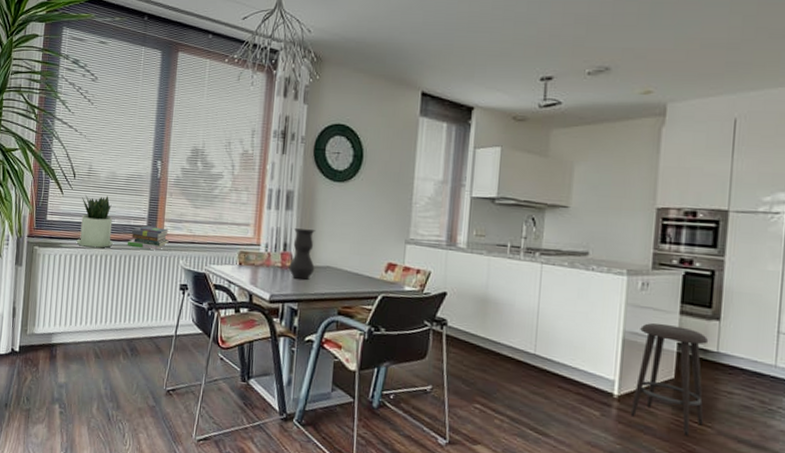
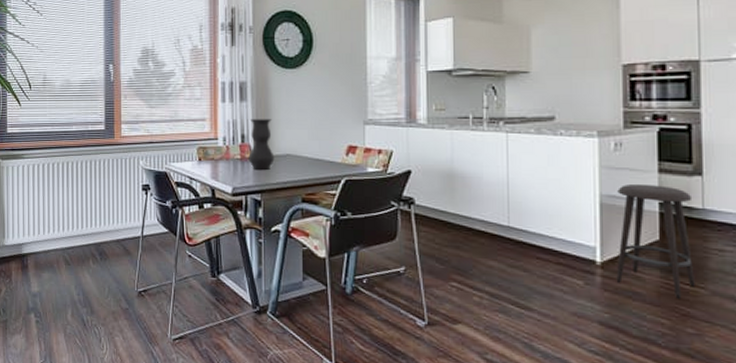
planter: present [76,194,113,248] -> none [37,104,73,157]
books: present [127,225,169,250] -> none [86,129,127,153]

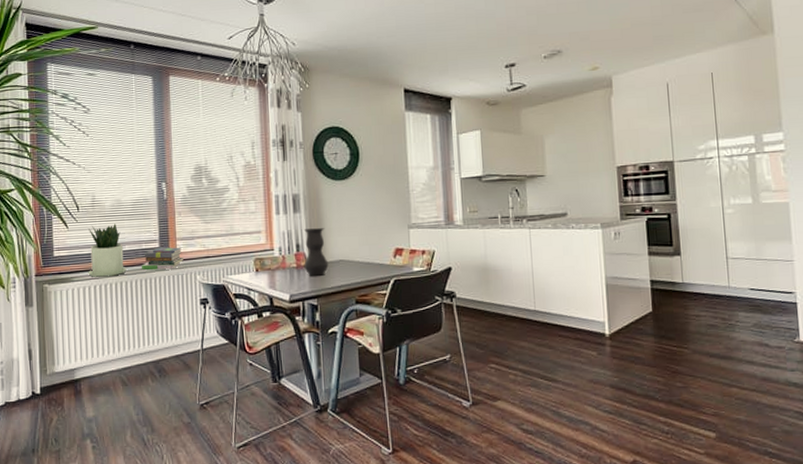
planter: none [37,104,73,157] -> present [88,224,127,278]
books: none [86,129,127,153] -> present [141,247,183,270]
stool: present [616,183,695,299] -> none [619,265,680,359]

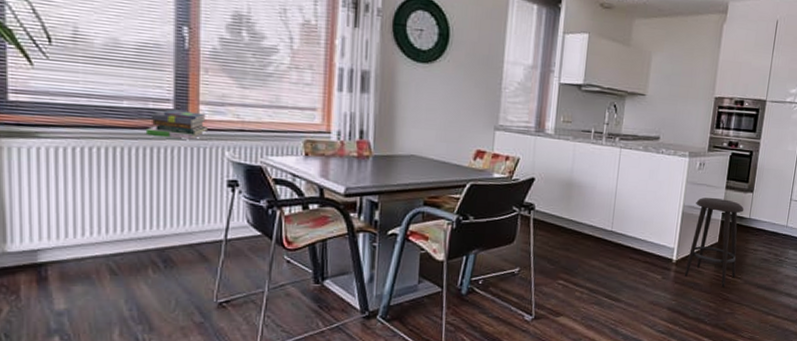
planter: present [88,224,127,278] -> none [63,66,124,139]
vase: present [303,228,329,277] -> none [366,113,397,171]
stool: none [619,265,680,359] -> present [684,197,744,287]

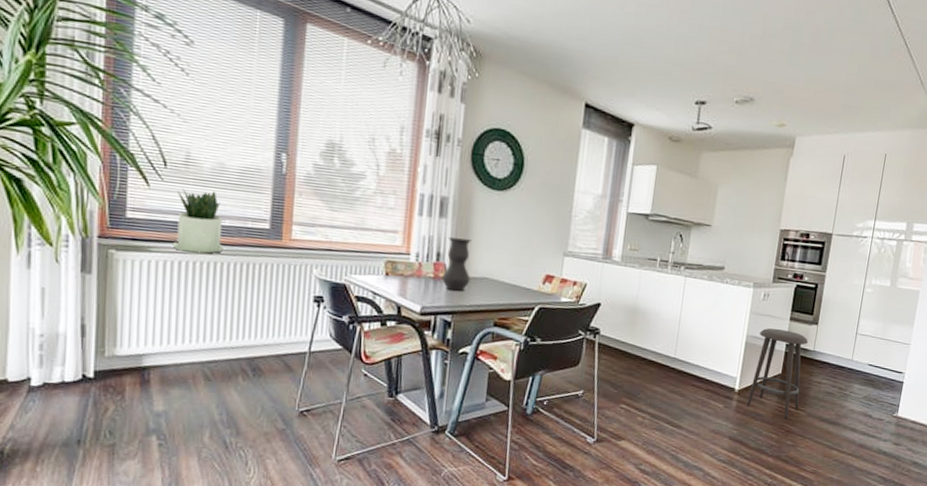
planter: none [63,66,124,139] -> present [172,187,224,254]
books: present [145,109,208,140] -> none [243,228,299,257]
vase: none [366,113,397,171] -> present [442,237,471,292]

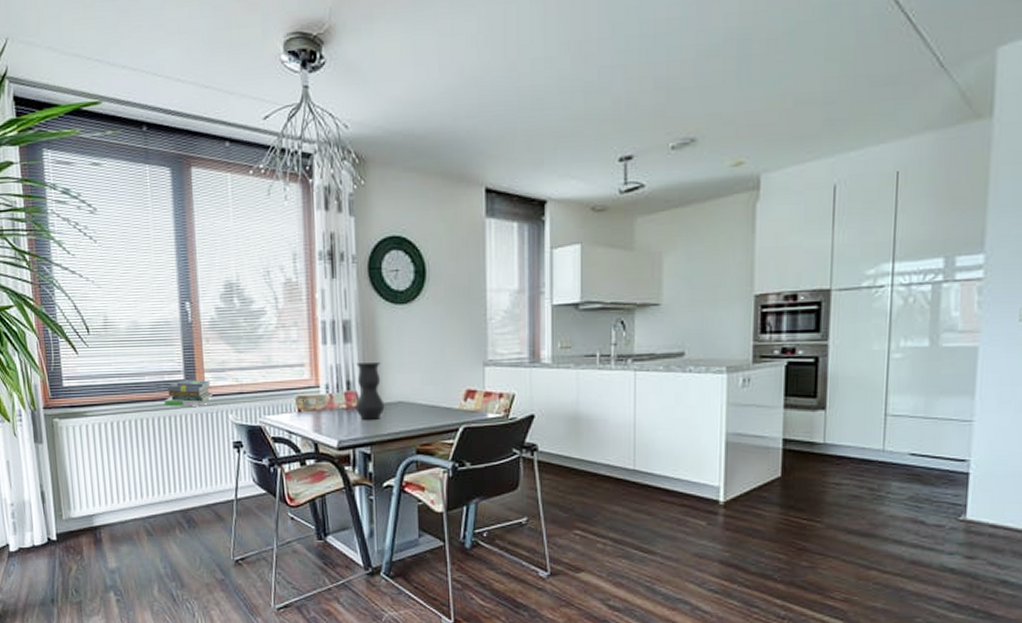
planter: present [172,187,224,254] -> none [101,350,147,413]
books: none [243,228,299,257] -> present [163,379,213,406]
stool: present [746,328,809,419] -> none [738,420,815,534]

